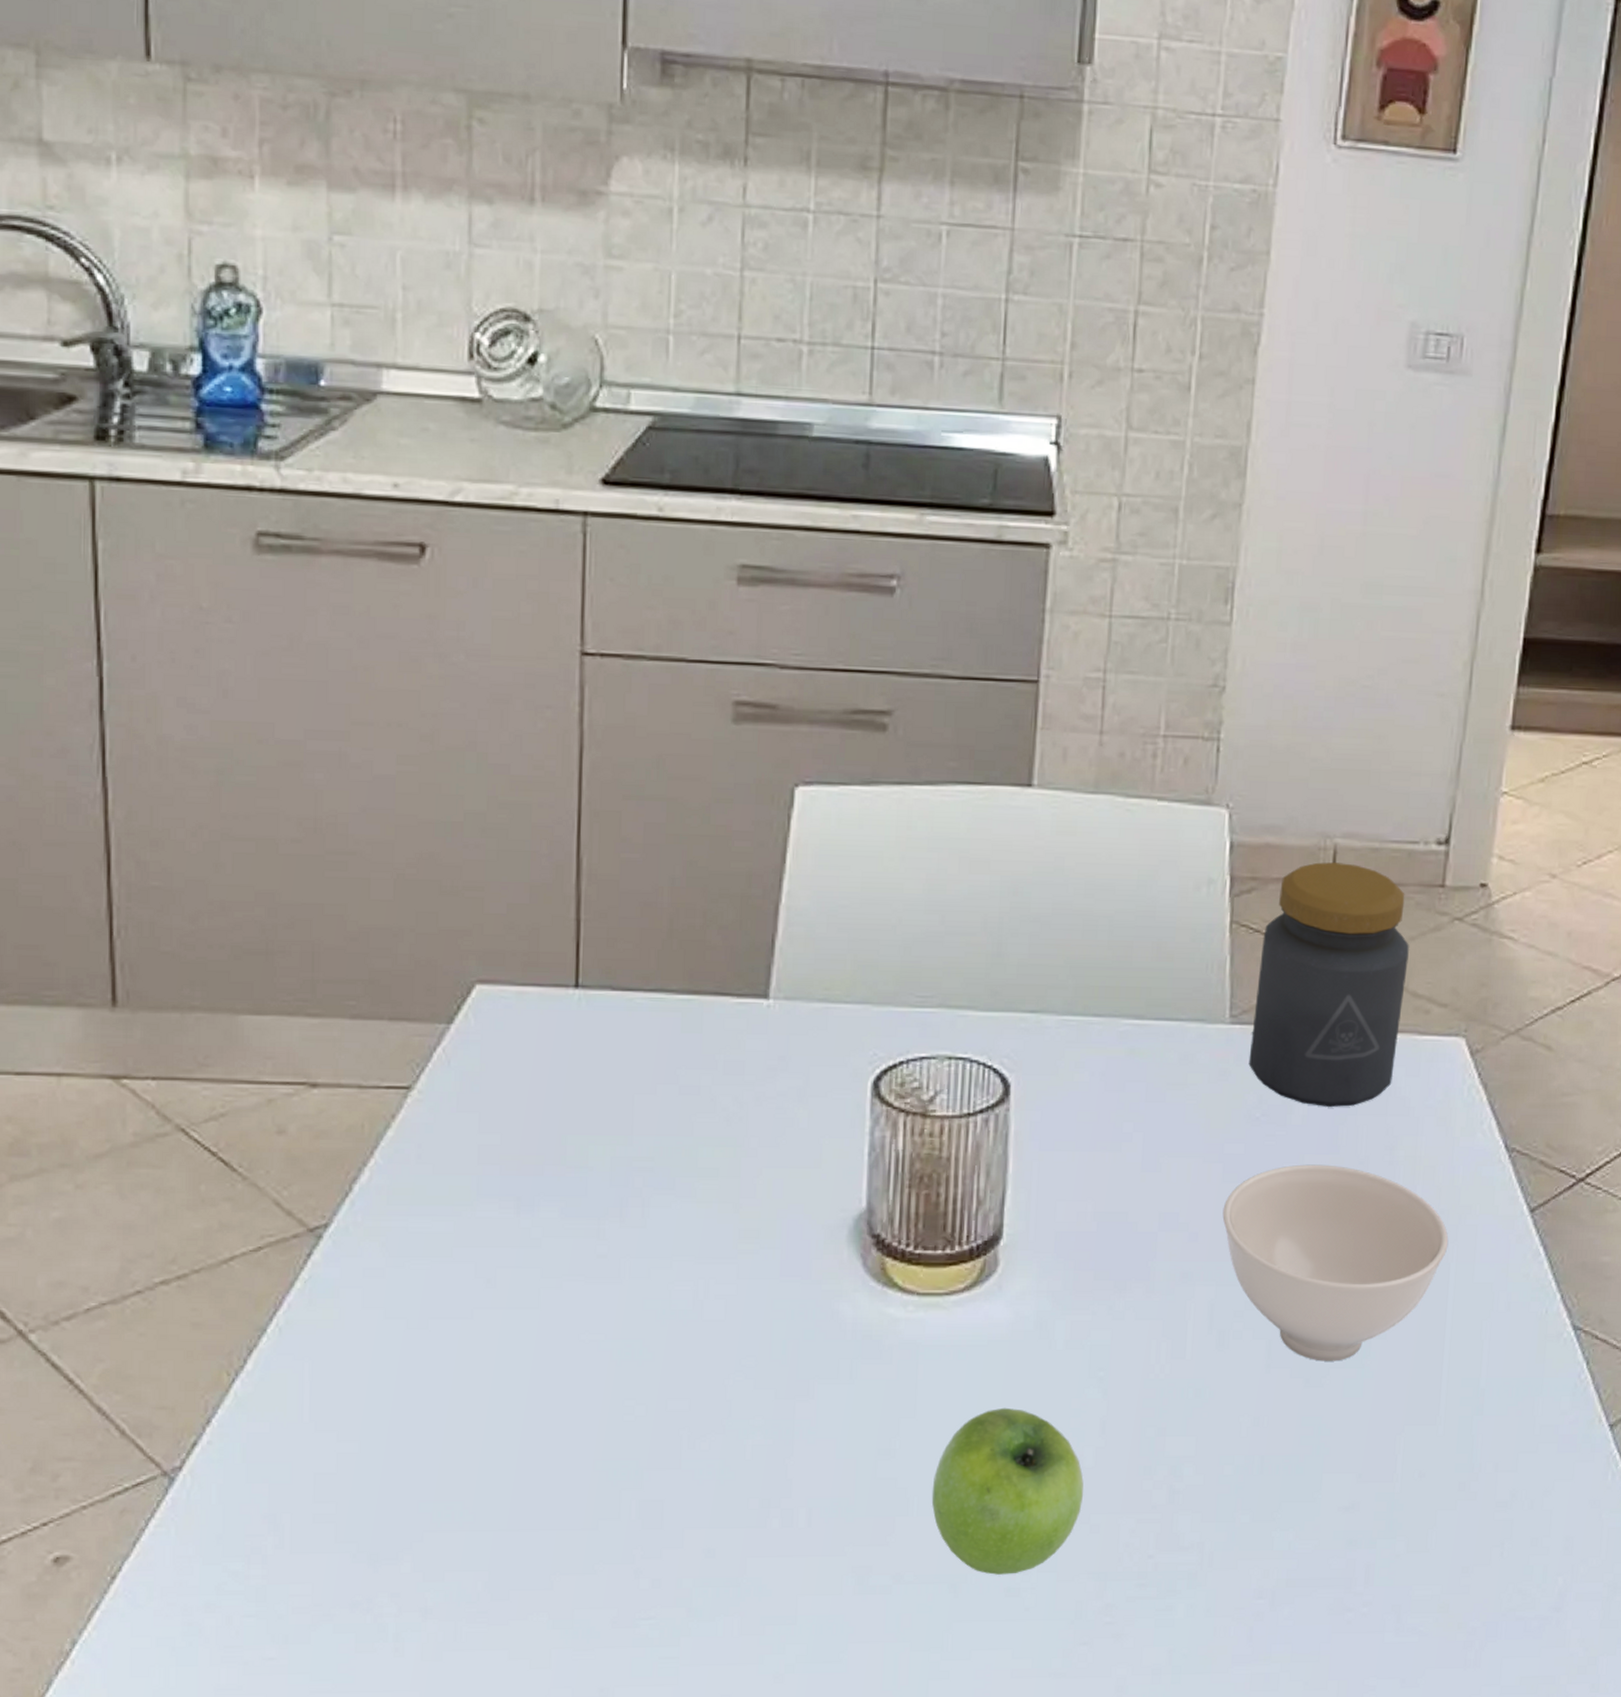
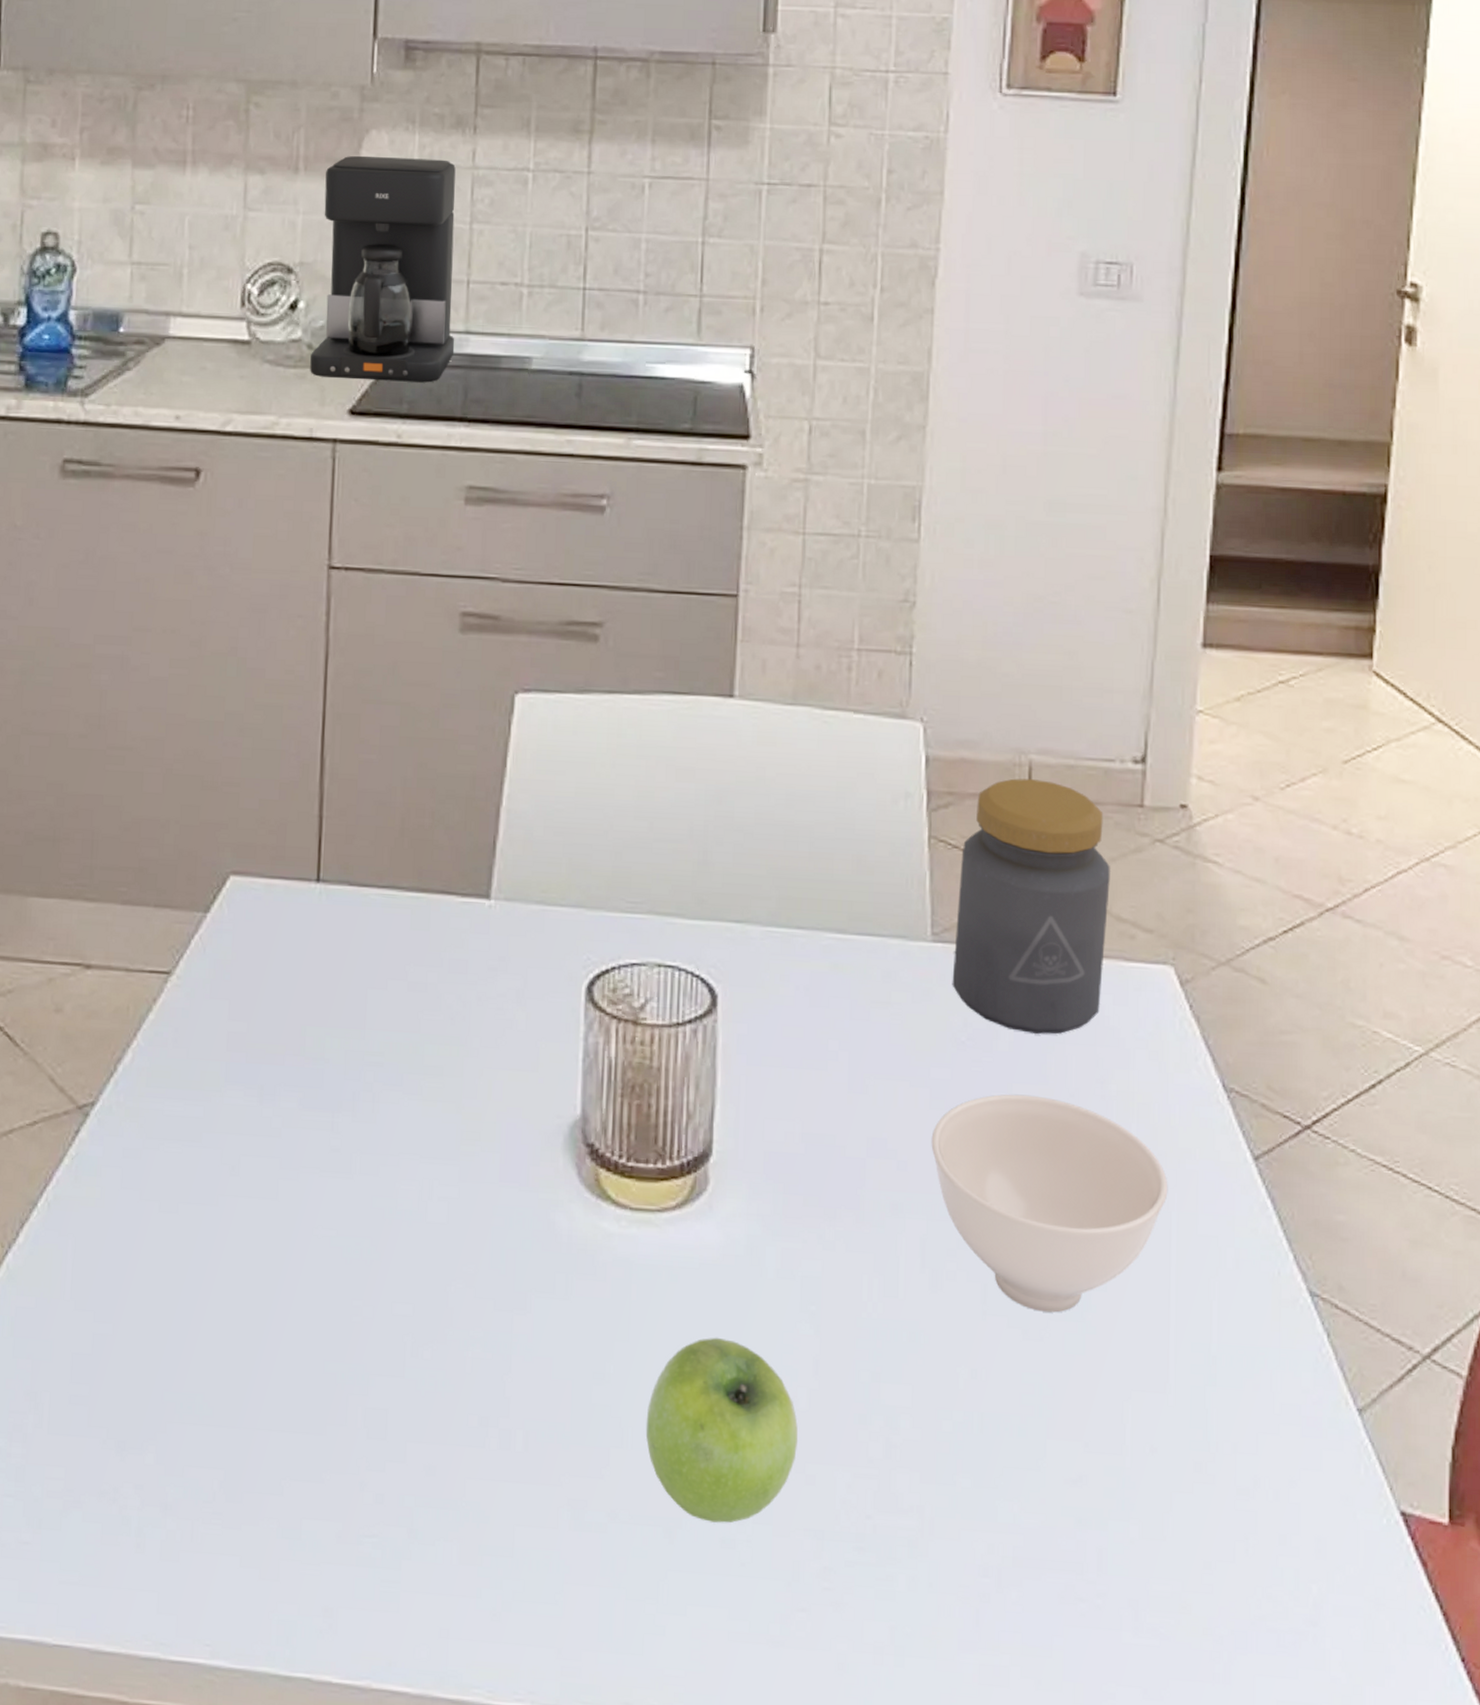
coffee maker: none [554,186,724,450] -> present [310,155,456,383]

